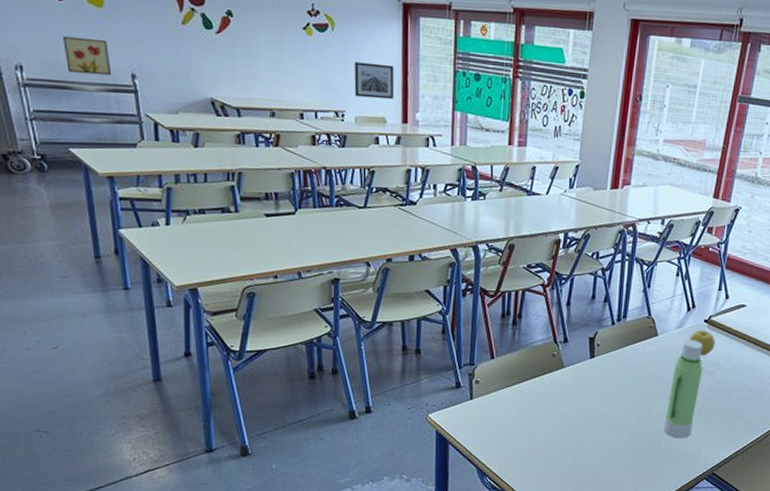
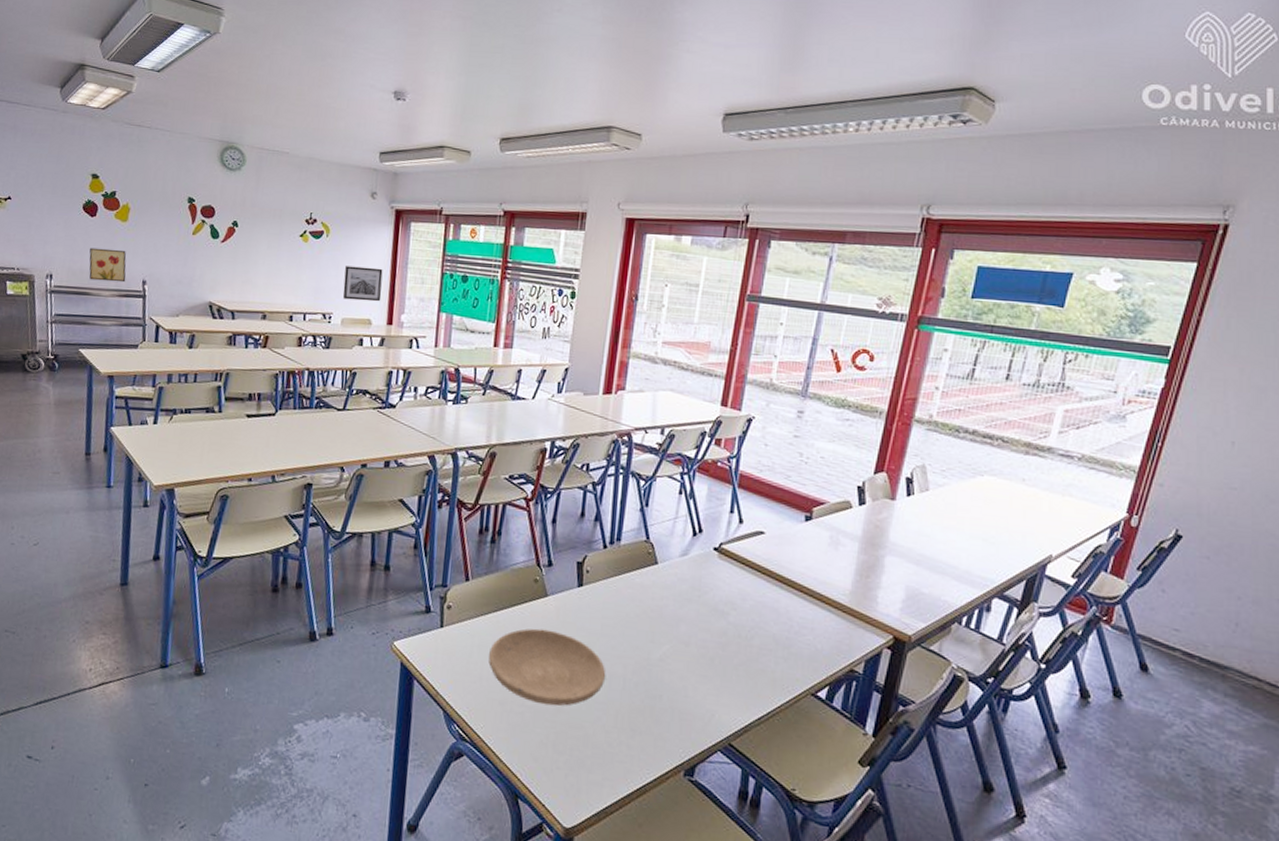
plate: none [514,395,615,456] -> present [488,628,606,706]
water bottle: present [663,339,703,439] -> none [666,570,714,695]
fruit: present [689,330,716,356] -> none [696,559,728,592]

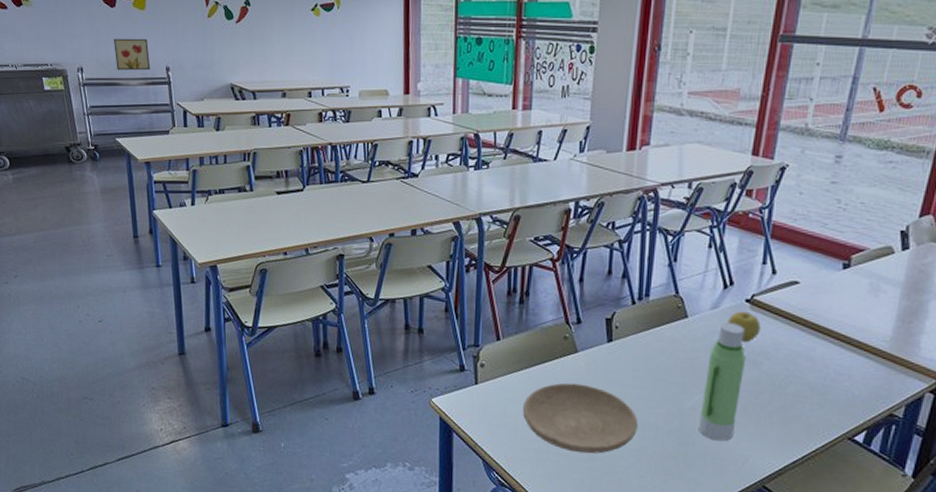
wall art: present [343,266,383,302] -> none [358,37,397,72]
water bottle: none [666,570,714,695] -> present [698,322,746,442]
fruit: none [696,559,728,592] -> present [727,311,761,343]

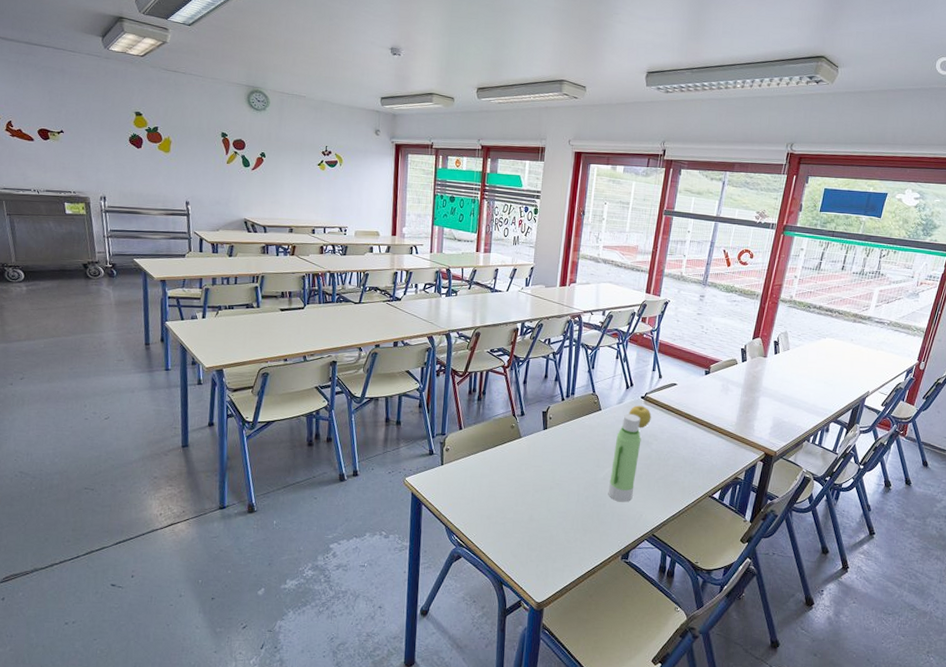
wall art: present [114,38,151,71] -> none [137,174,171,203]
plate: present [523,382,638,454] -> none [478,461,565,517]

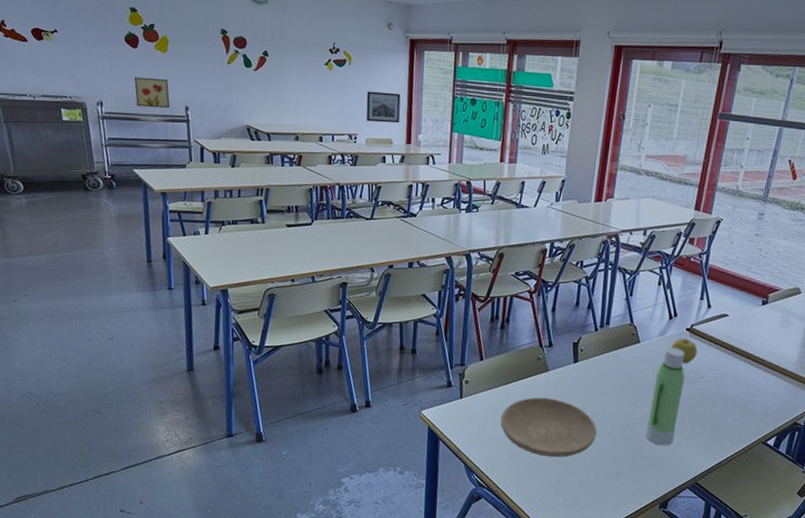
wall art: none [137,174,171,203] -> present [134,77,170,109]
wall art: none [355,189,387,218] -> present [366,91,401,124]
plate: none [478,461,565,517] -> present [501,397,597,458]

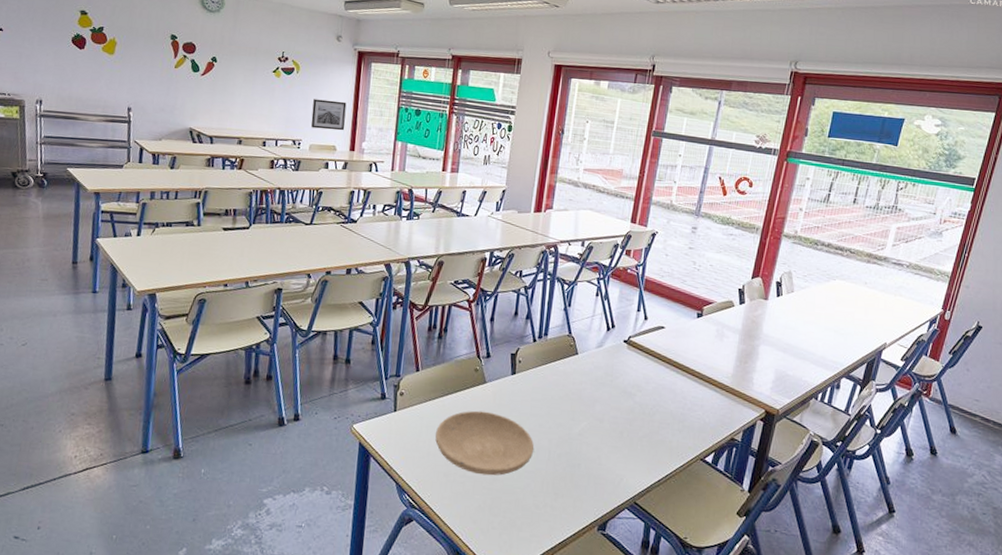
wall art: present [134,77,170,109] -> none [77,77,113,109]
water bottle: present [645,347,685,446] -> none [583,359,623,463]
fruit: present [671,338,698,364] -> none [609,350,635,377]

